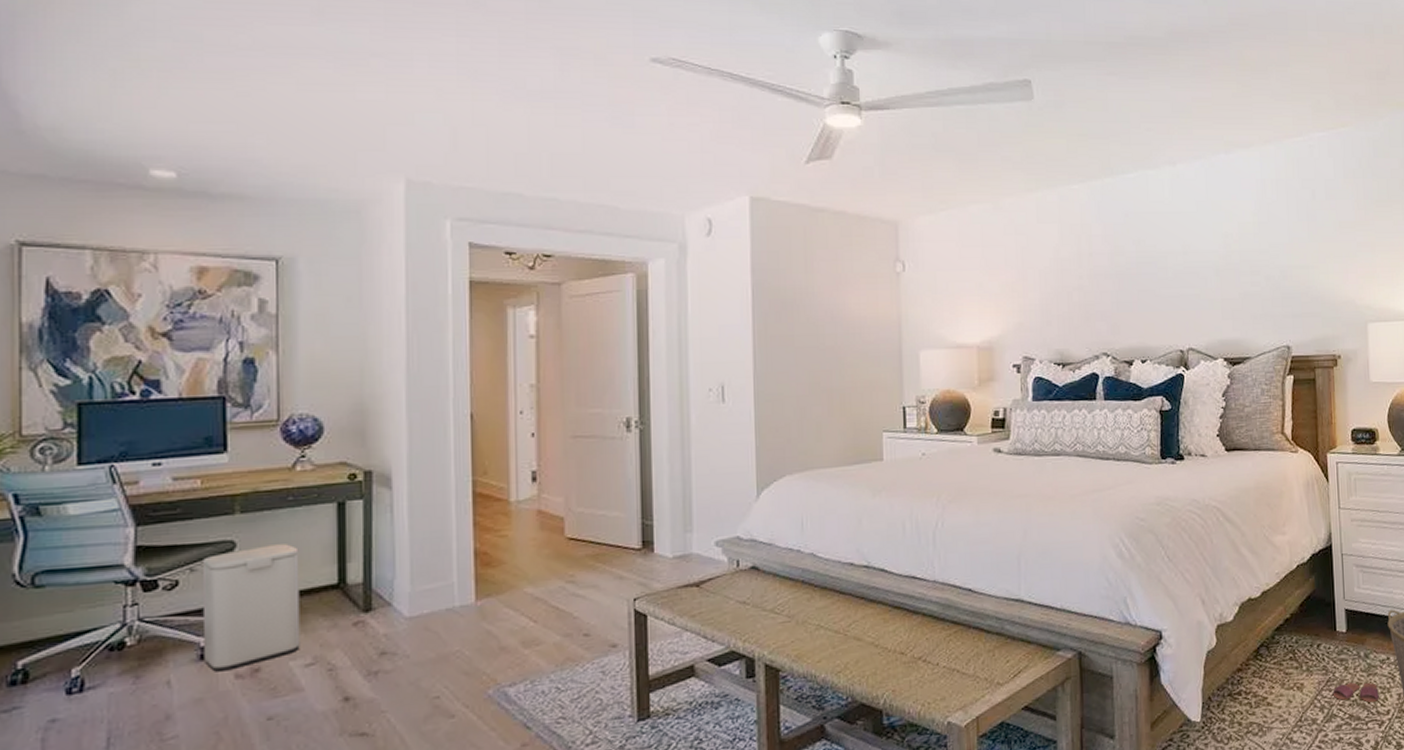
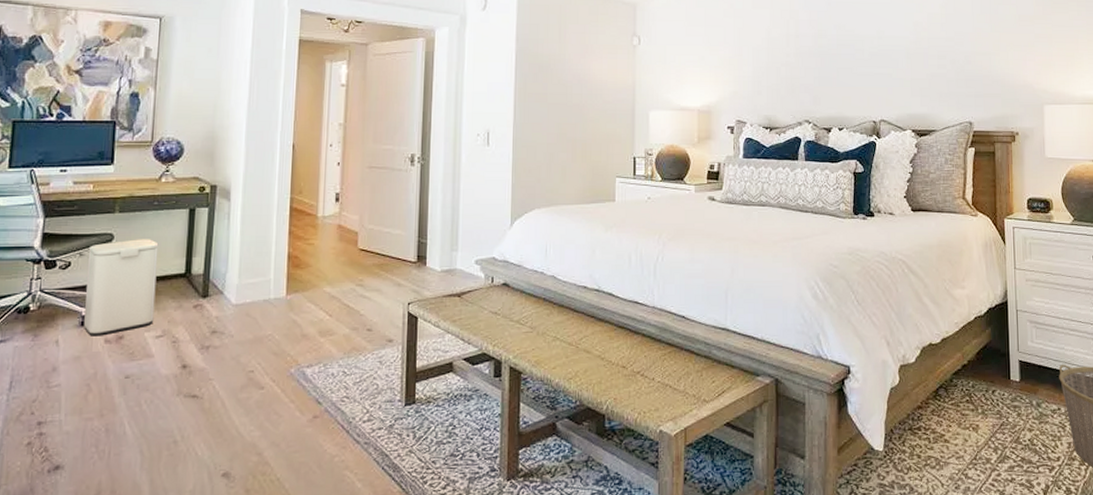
slippers: present [1332,682,1379,703] -> none [1006,428,1050,448]

